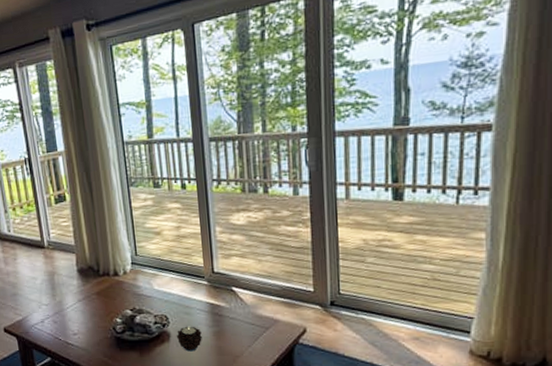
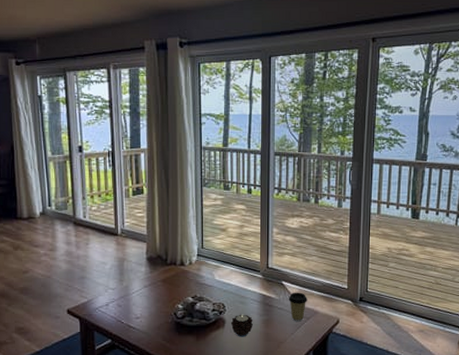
coffee cup: none [241,298,265,333] -> present [288,292,307,322]

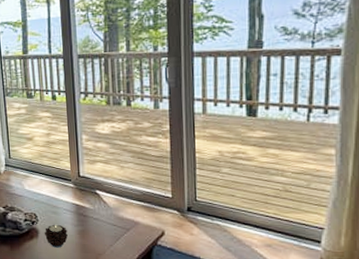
coffee cup: present [288,292,307,322] -> none [104,201,126,233]

